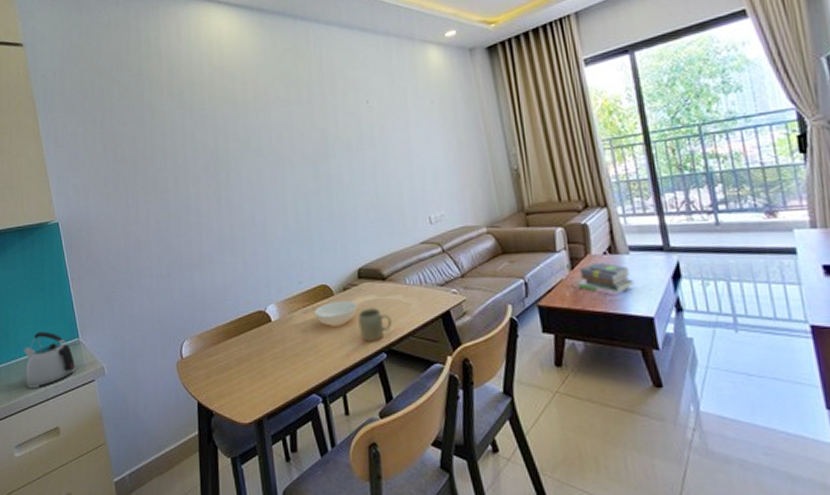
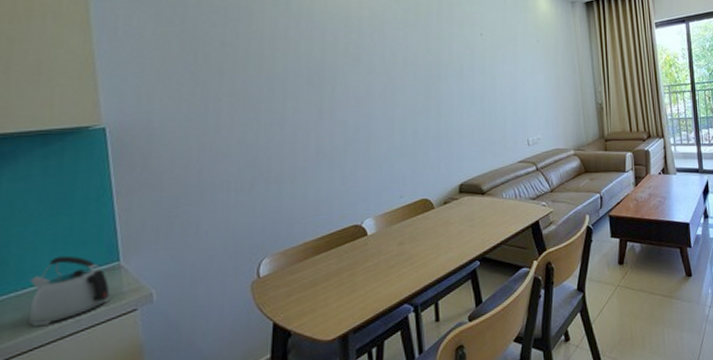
bowl: present [314,300,357,326] -> none [413,213,456,238]
mug: present [358,308,392,342] -> none [456,220,487,252]
books: present [577,262,634,296] -> none [639,180,678,207]

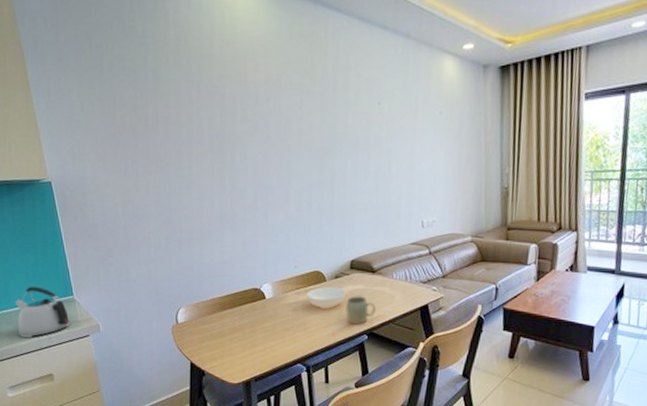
bowl: none [413,213,456,238] -> present [306,286,346,309]
mug: none [456,220,487,252] -> present [346,296,376,325]

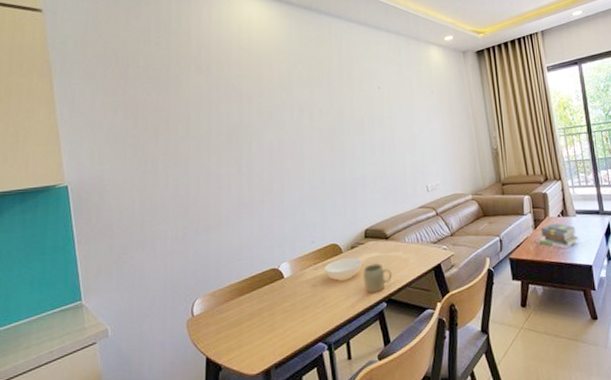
kettle: present [14,286,72,339] -> none [14,295,77,357]
books: none [539,277,586,306] -> present [538,223,579,249]

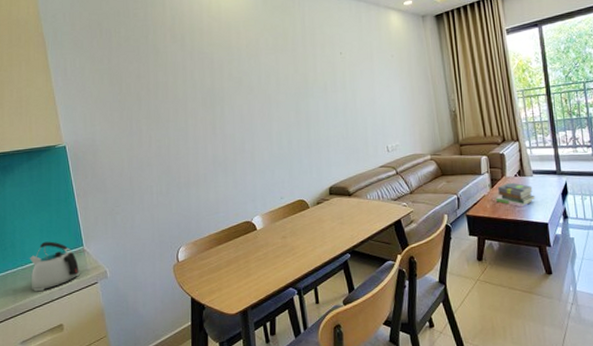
kettle: none [14,295,77,357] -> present [29,241,81,292]
bowl: present [324,257,363,281] -> none [292,212,328,233]
mug: present [363,263,392,294] -> none [328,218,355,245]

